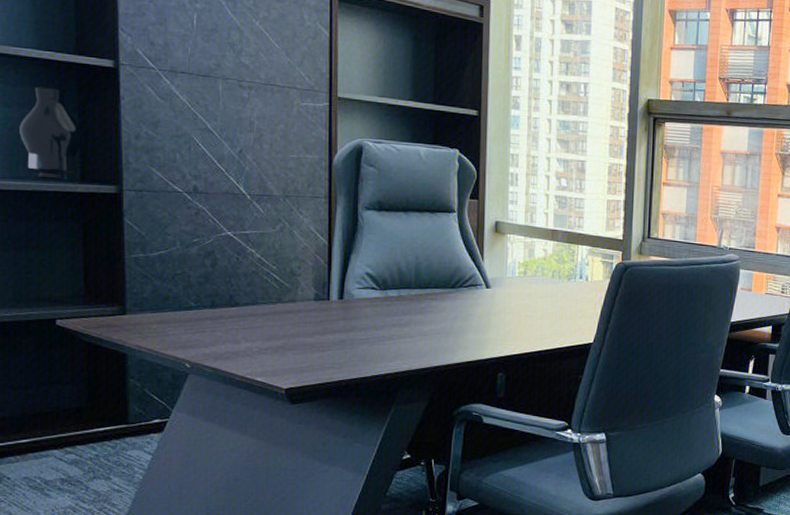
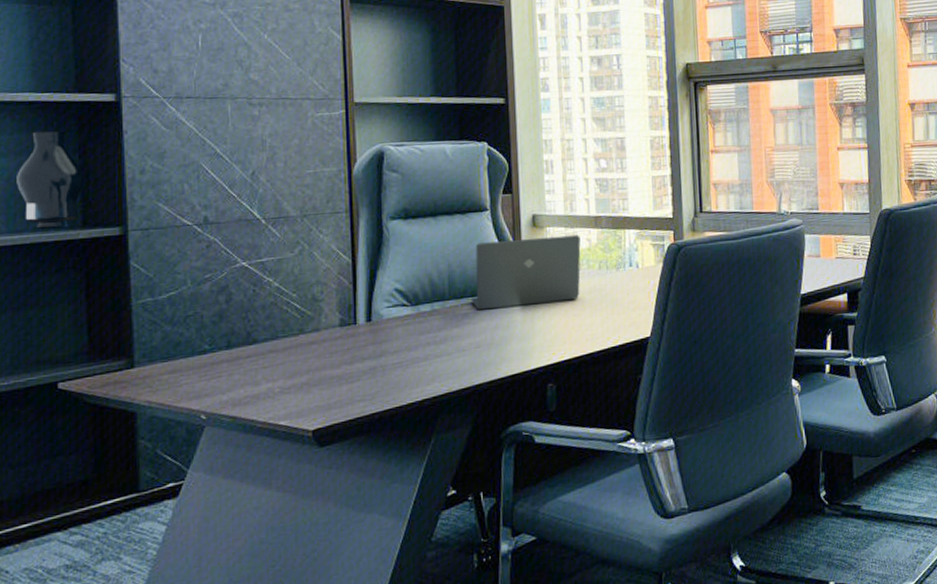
laptop: none [434,241,538,303] -> present [470,234,581,310]

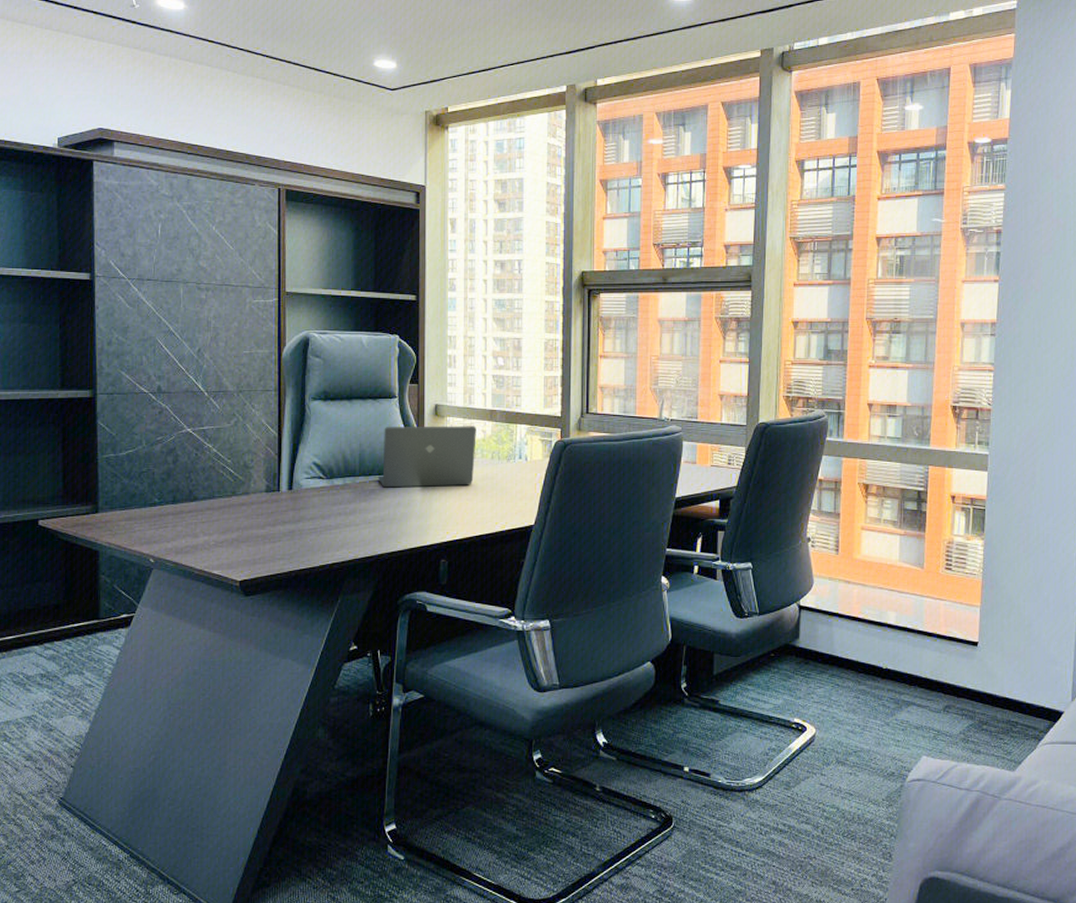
vase: present [17,131,84,230] -> none [11,302,63,388]

